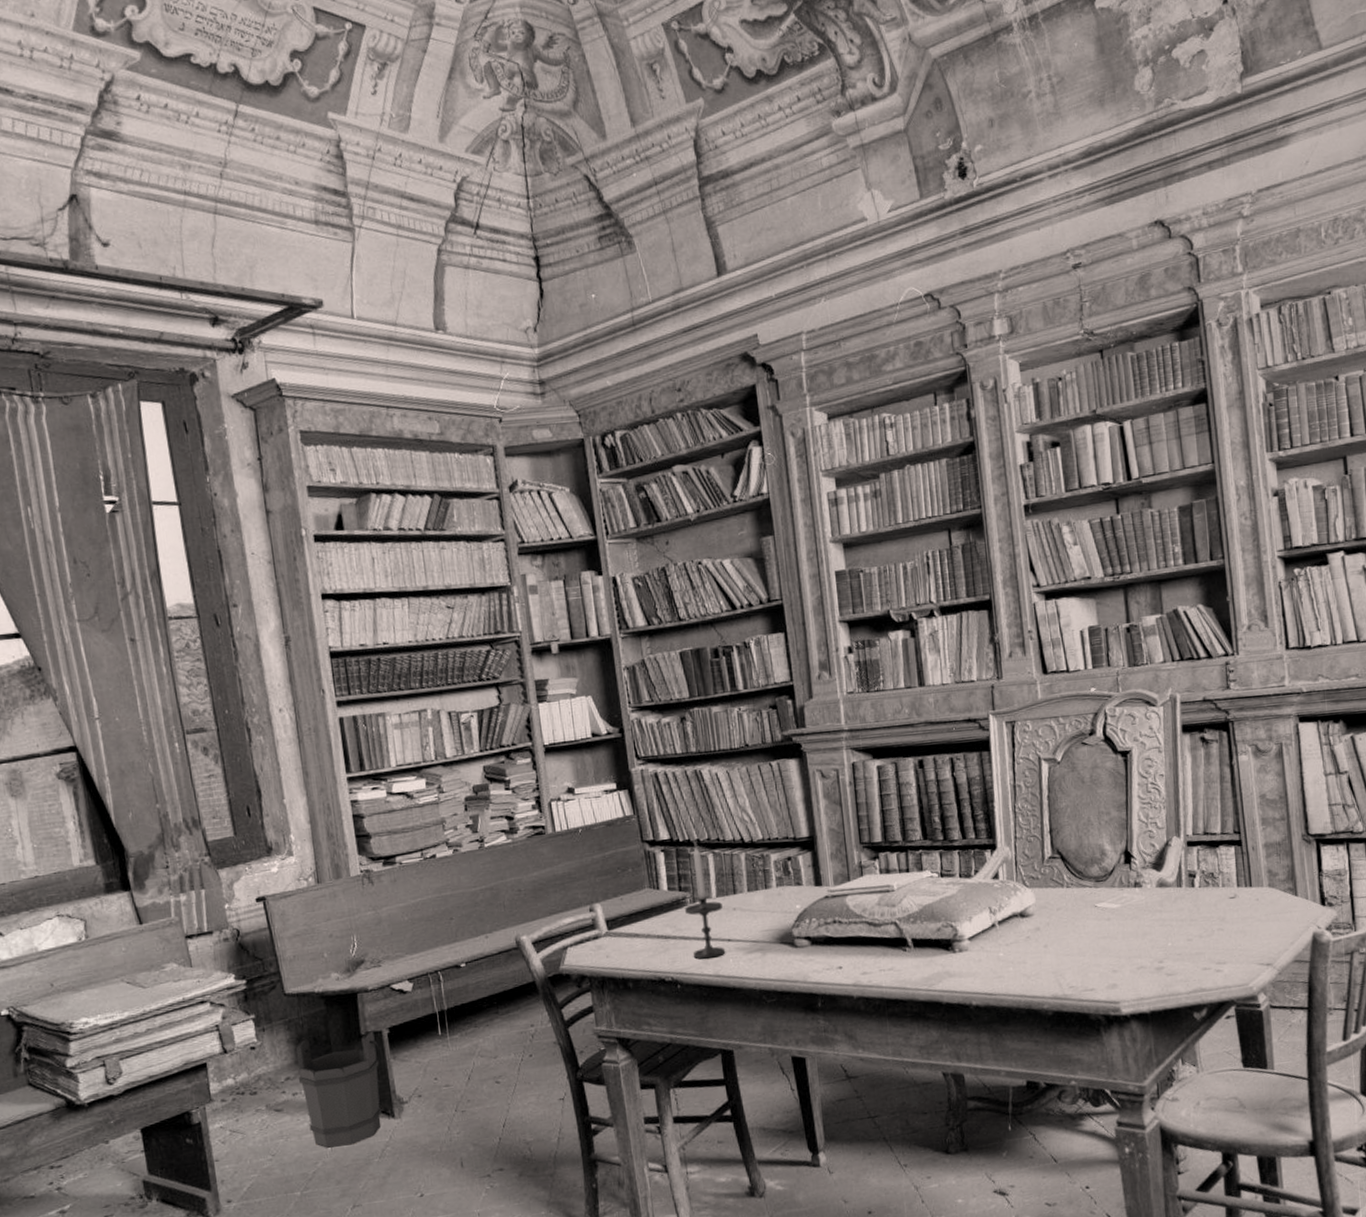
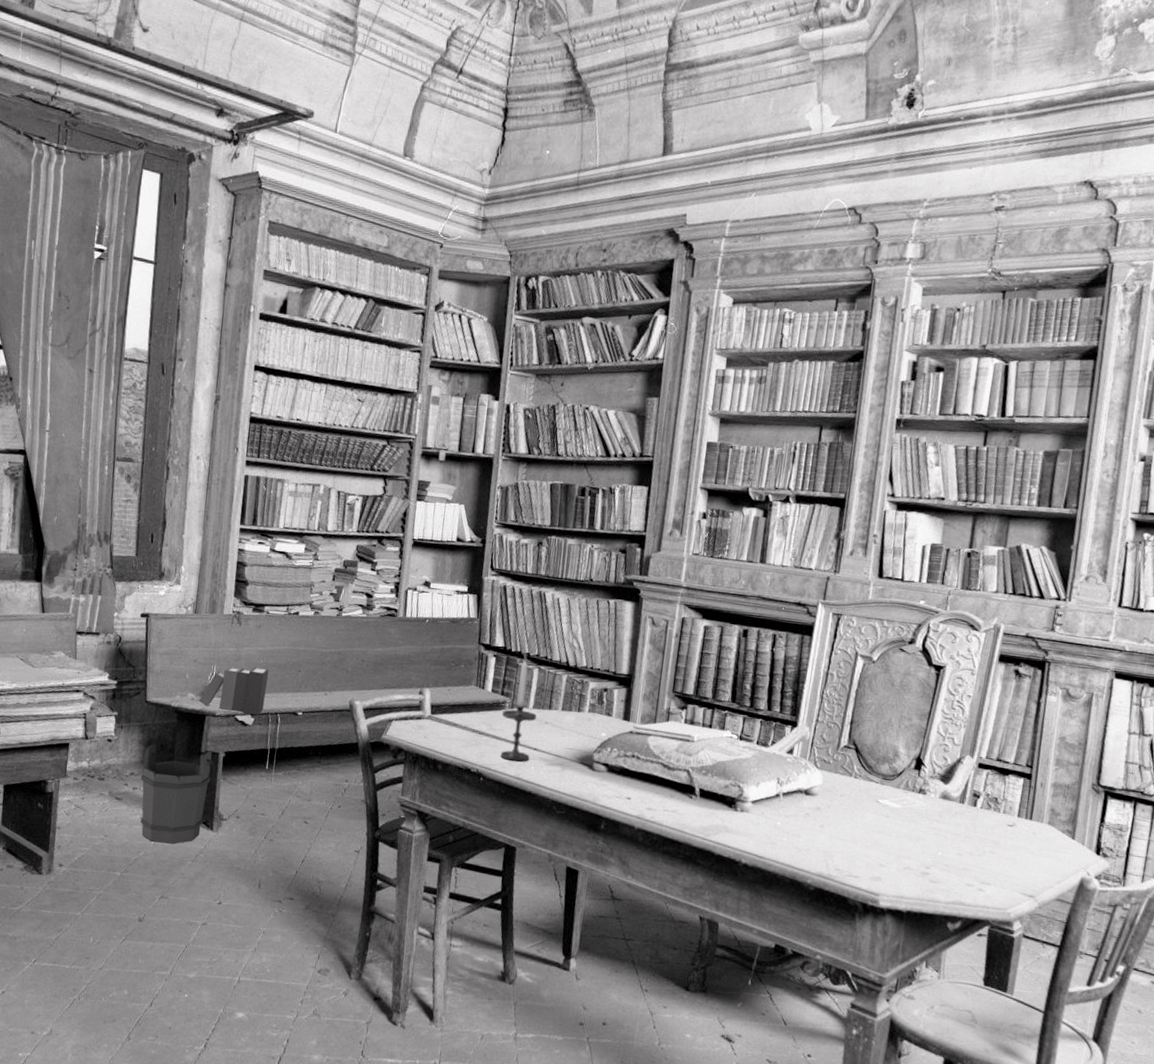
books: none [344,925,421,983] -> present [198,665,269,716]

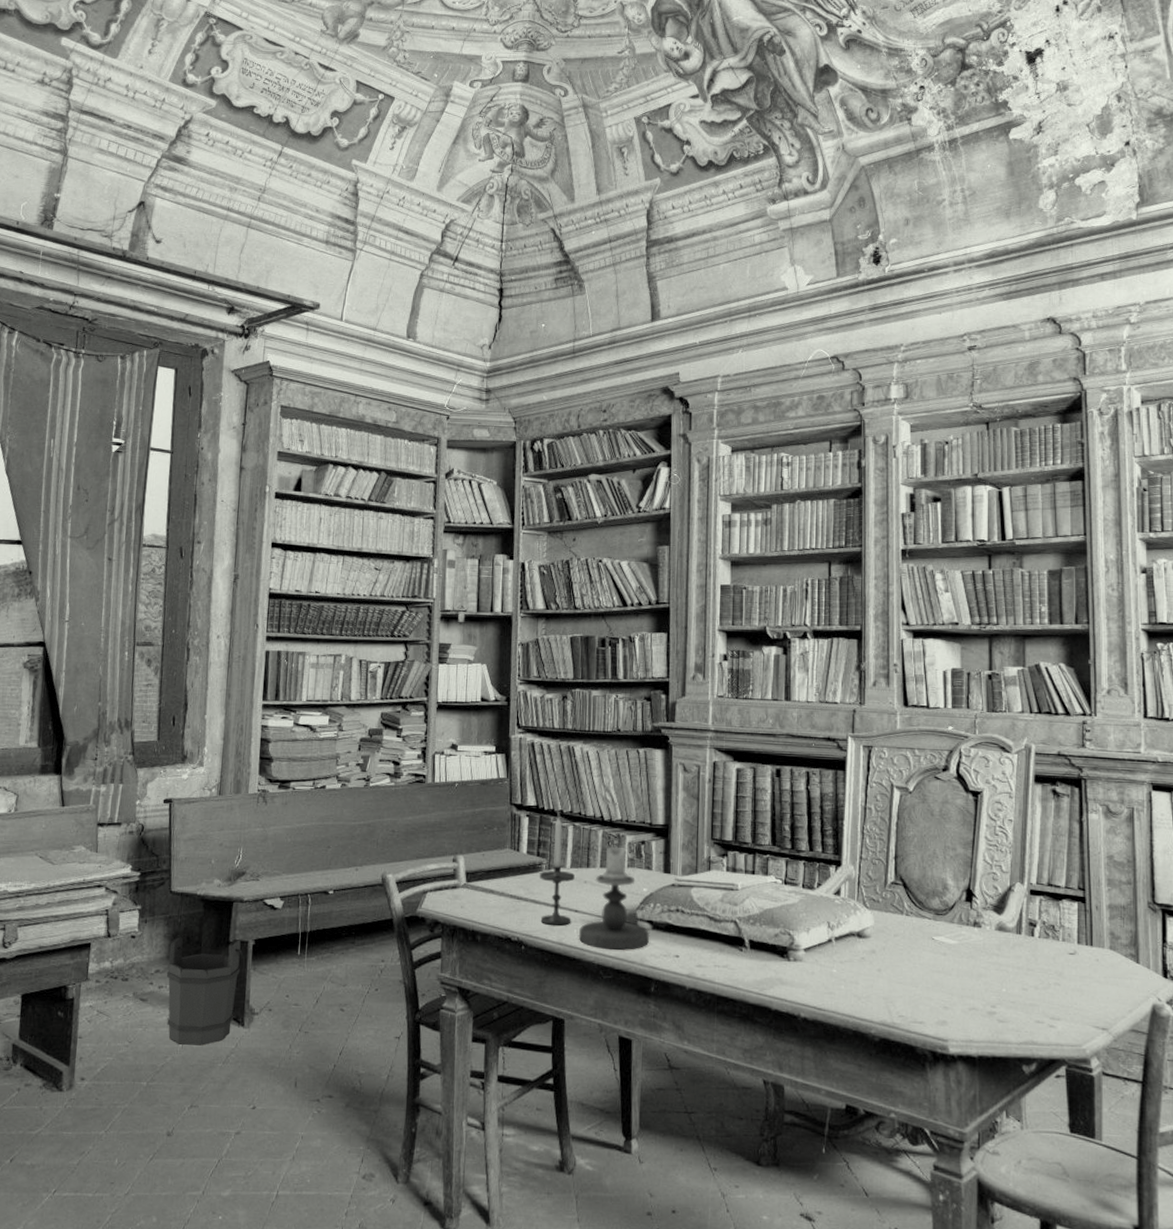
books: present [198,665,269,716] -> none [225,846,297,898]
candlestick: none [535,692,605,789] -> present [578,847,650,950]

